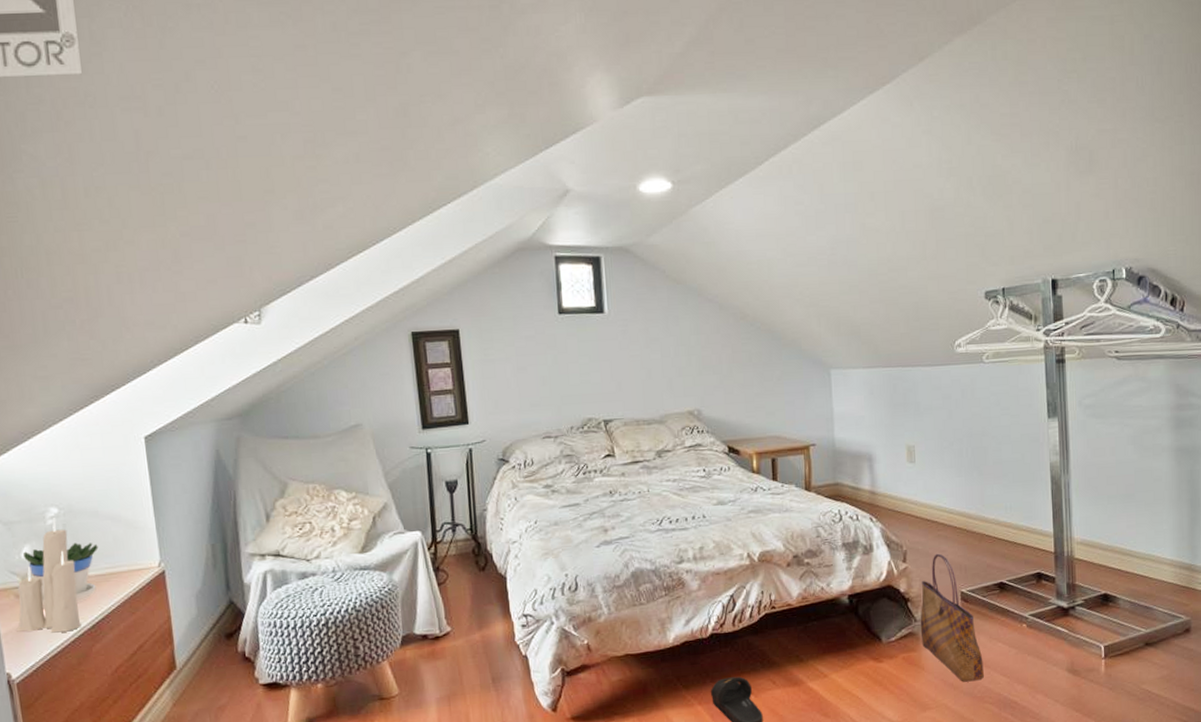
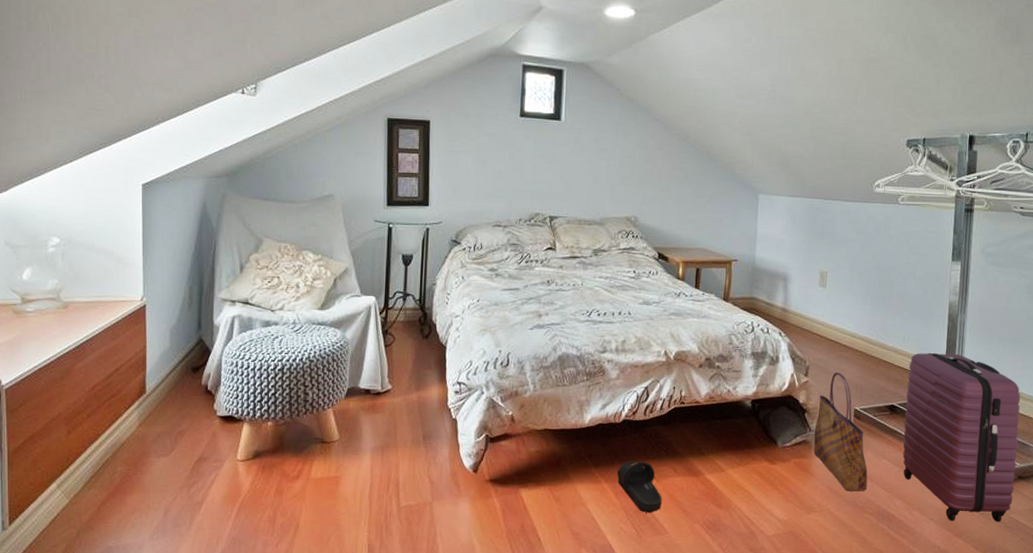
candle: present [16,518,81,633] -> none [11,247,69,349]
flowerpot: present [22,542,99,609] -> none [24,271,91,326]
suitcase: none [1014,519,1142,701] -> present [903,352,1020,523]

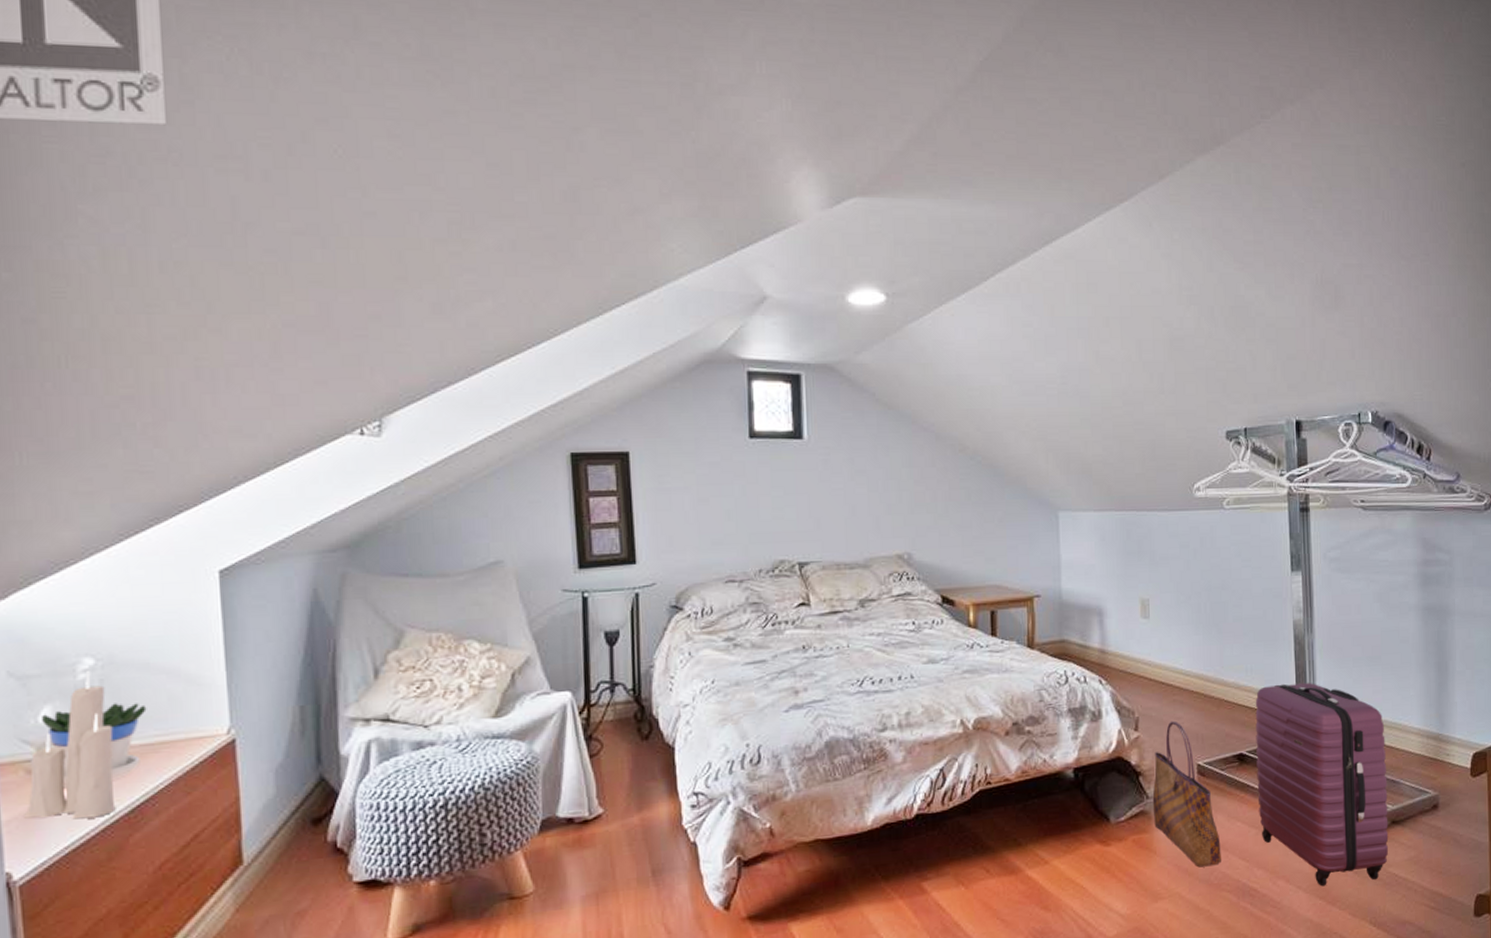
candle: none [11,247,69,349] -> present [24,671,116,820]
flowerpot: none [24,271,91,326] -> present [40,703,147,788]
slipper: present [617,461,662,513] -> none [915,864,974,930]

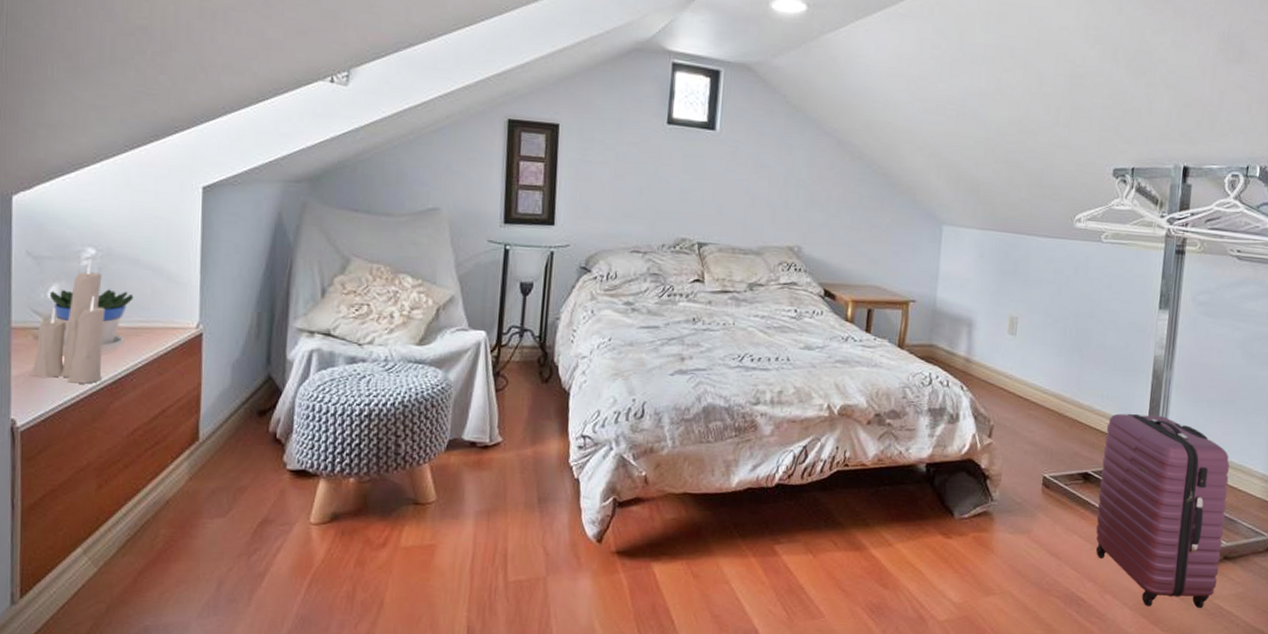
tote bag: present [1152,720,1221,868] -> none [995,433,1056,572]

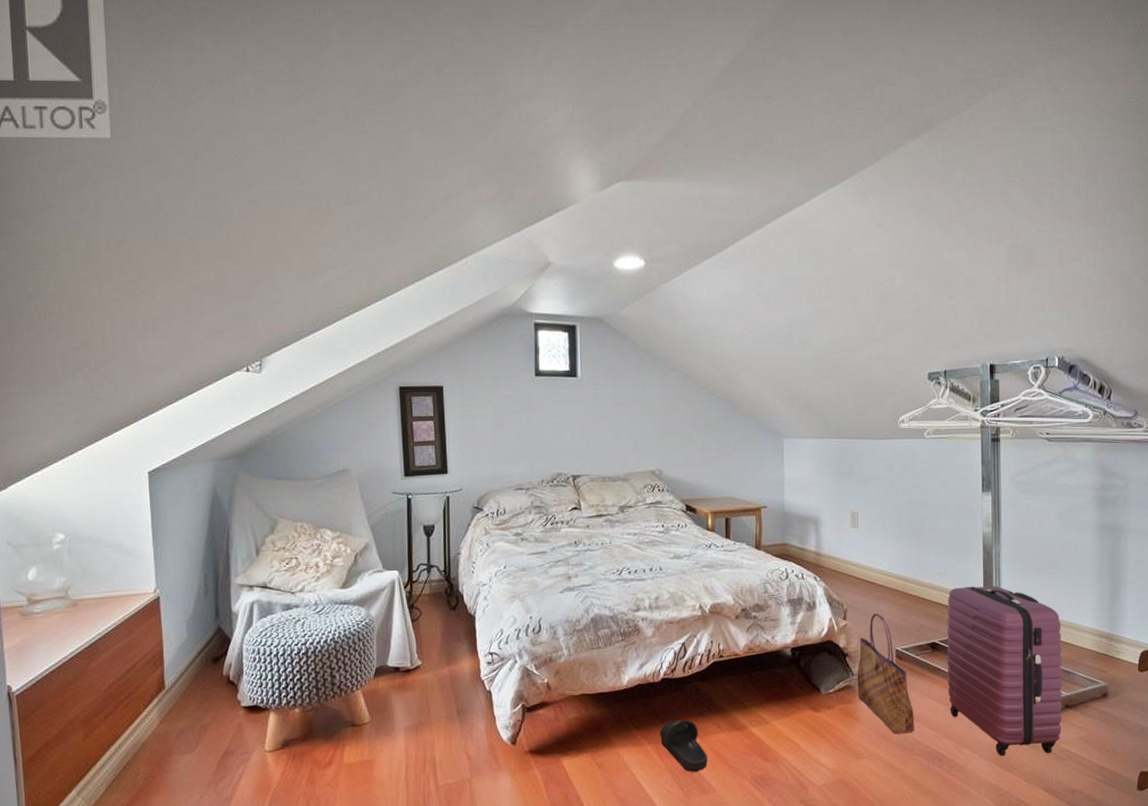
candle: present [29,259,106,384] -> none [19,543,79,650]
flowerpot: present [49,289,134,356] -> none [29,567,100,627]
slipper: none [767,532,819,593] -> present [660,719,707,772]
tote bag: none [995,433,1056,572] -> present [857,613,914,734]

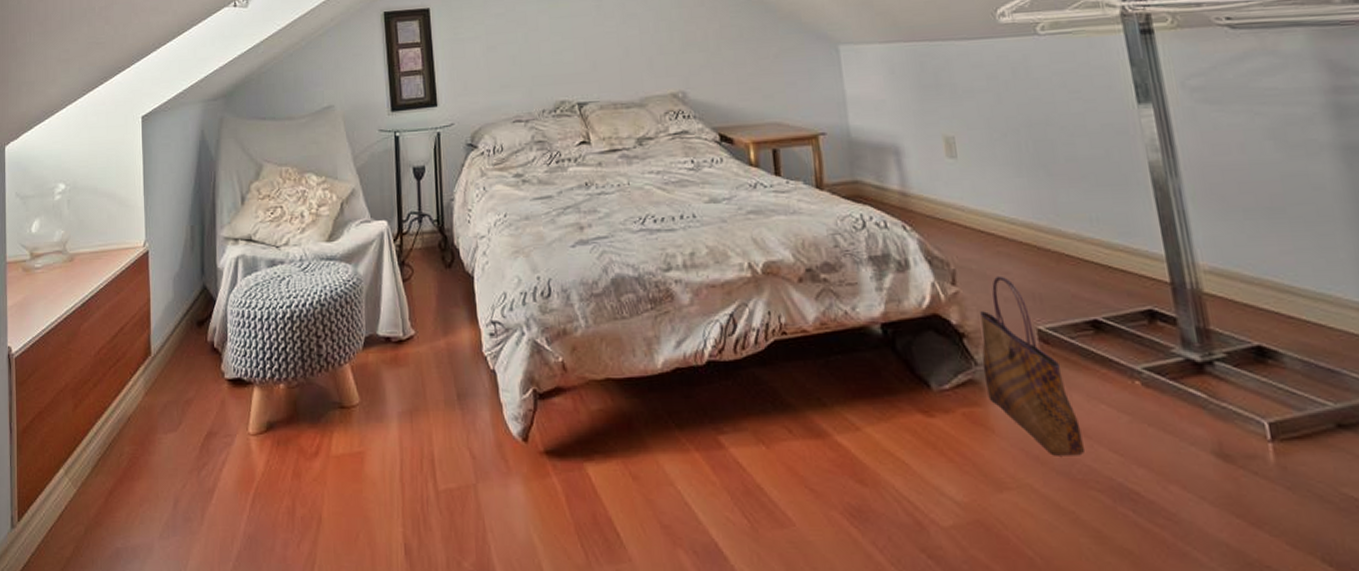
slipper: present [660,719,707,772] -> none [710,419,779,494]
suitcase: present [947,586,1063,756] -> none [1107,237,1338,502]

